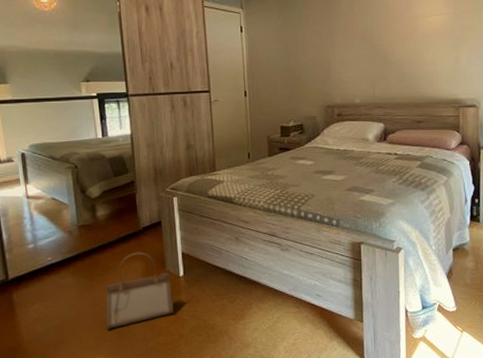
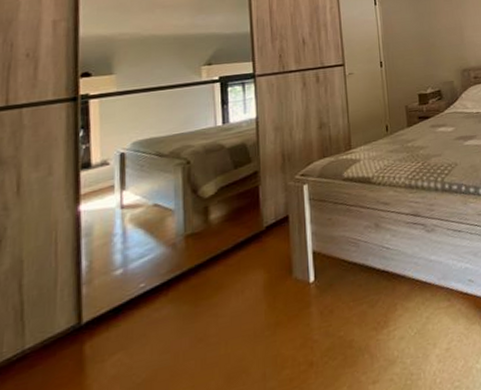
handbag: present [105,252,174,330] -> none [211,257,303,375]

